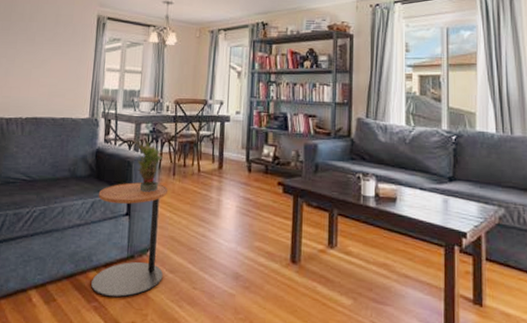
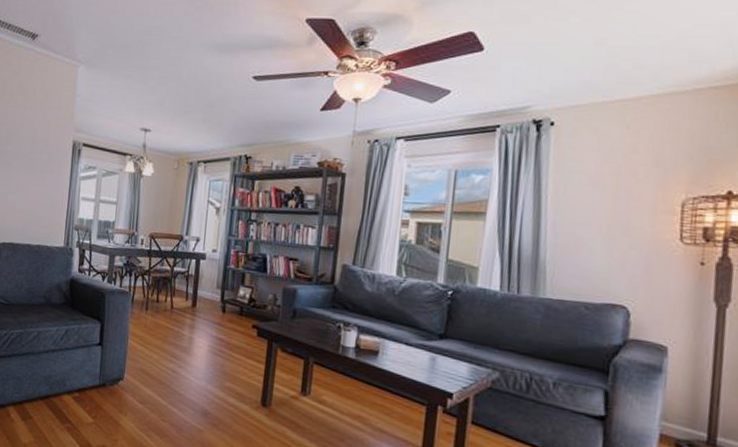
side table: present [91,182,169,298] -> none [65,313,141,422]
potted plant: present [132,141,164,192] -> none [106,272,137,325]

